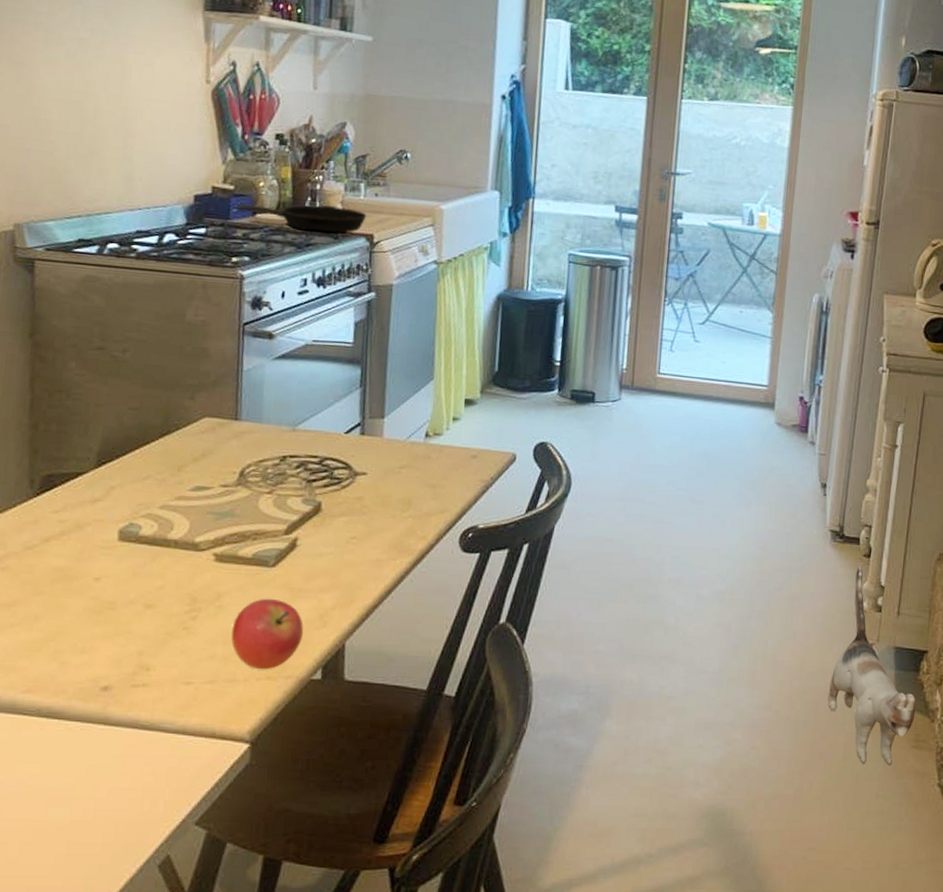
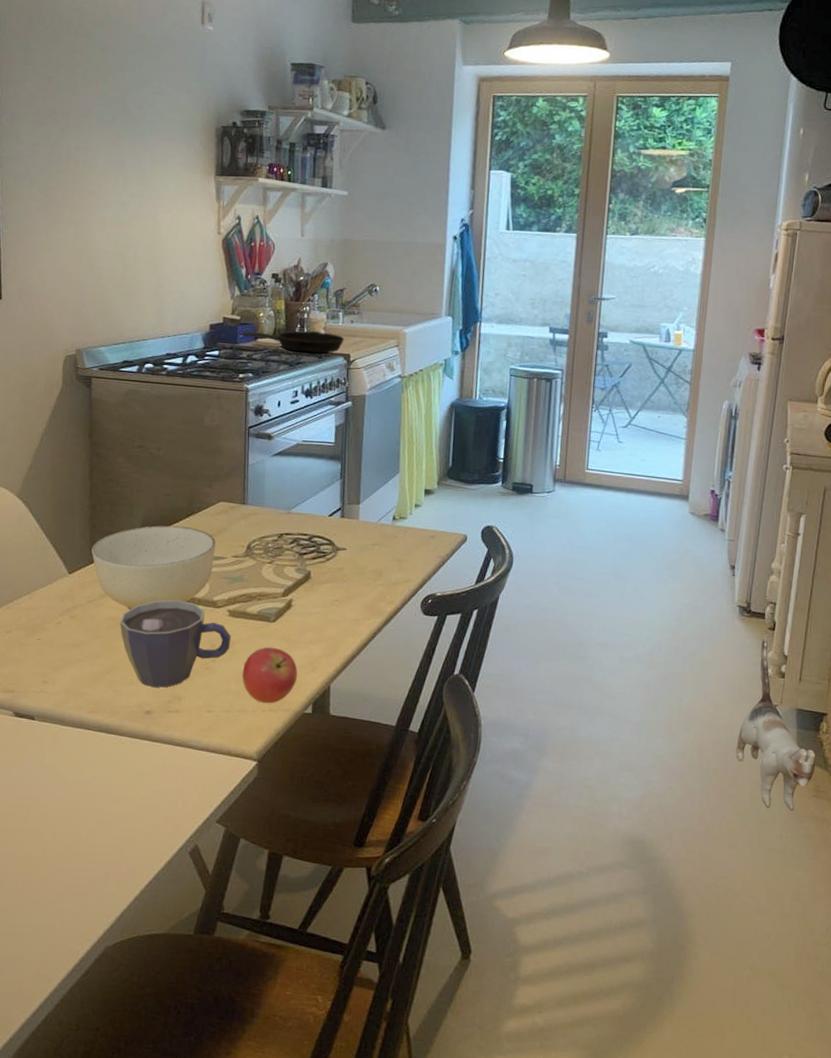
bowl: none [31,448,199,558] -> present [91,525,216,610]
cup: none [68,542,218,656] -> present [119,599,232,688]

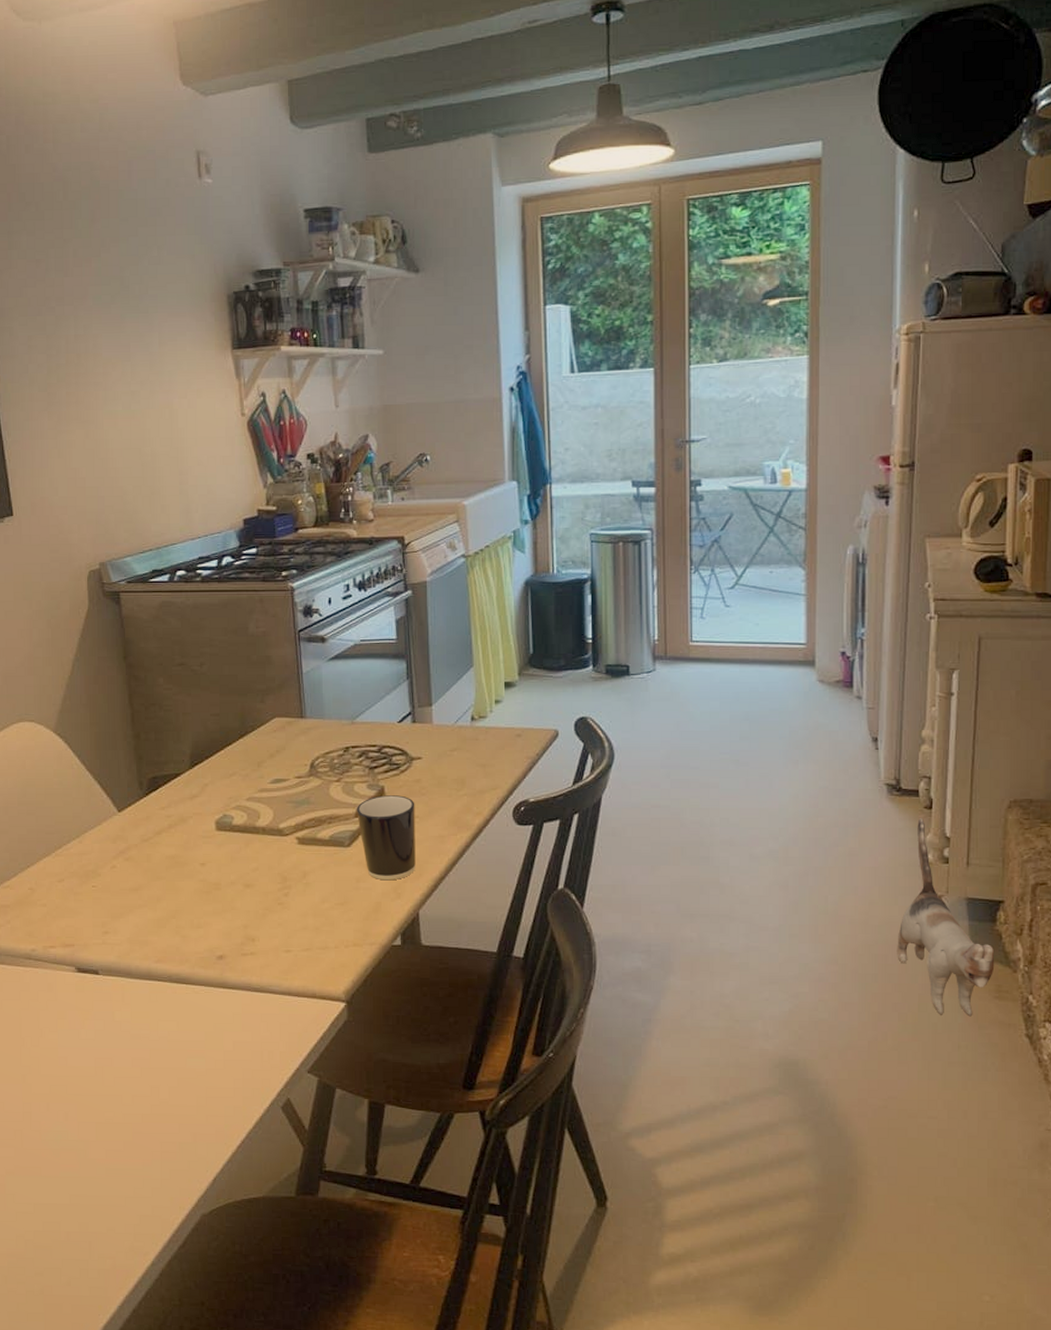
bowl: present [91,525,216,610] -> none [140,749,275,847]
cup: present [119,599,232,688] -> none [179,830,303,929]
frying pan: present [240,330,345,354] -> none [278,514,396,540]
fruit: present [242,647,298,704] -> none [319,874,382,938]
mug: none [283,579,337,655] -> present [356,795,416,881]

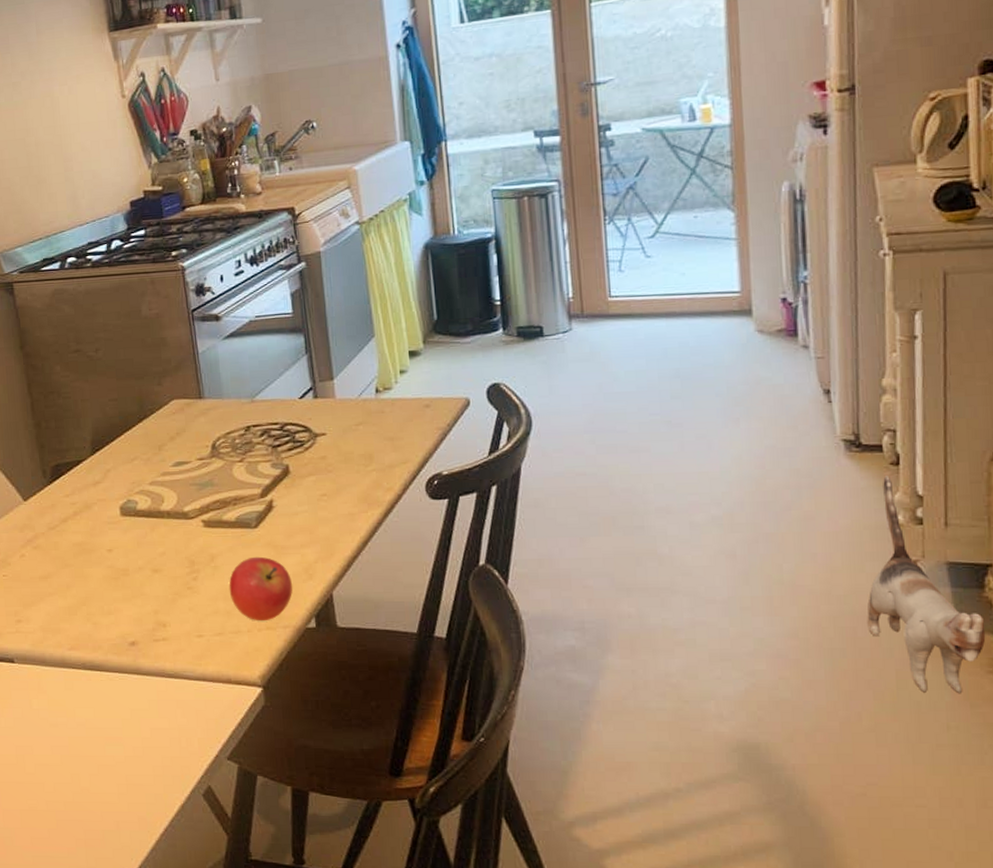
fruit: none [319,874,382,938] -> present [229,556,293,622]
mug: present [356,795,416,881] -> none [261,473,327,562]

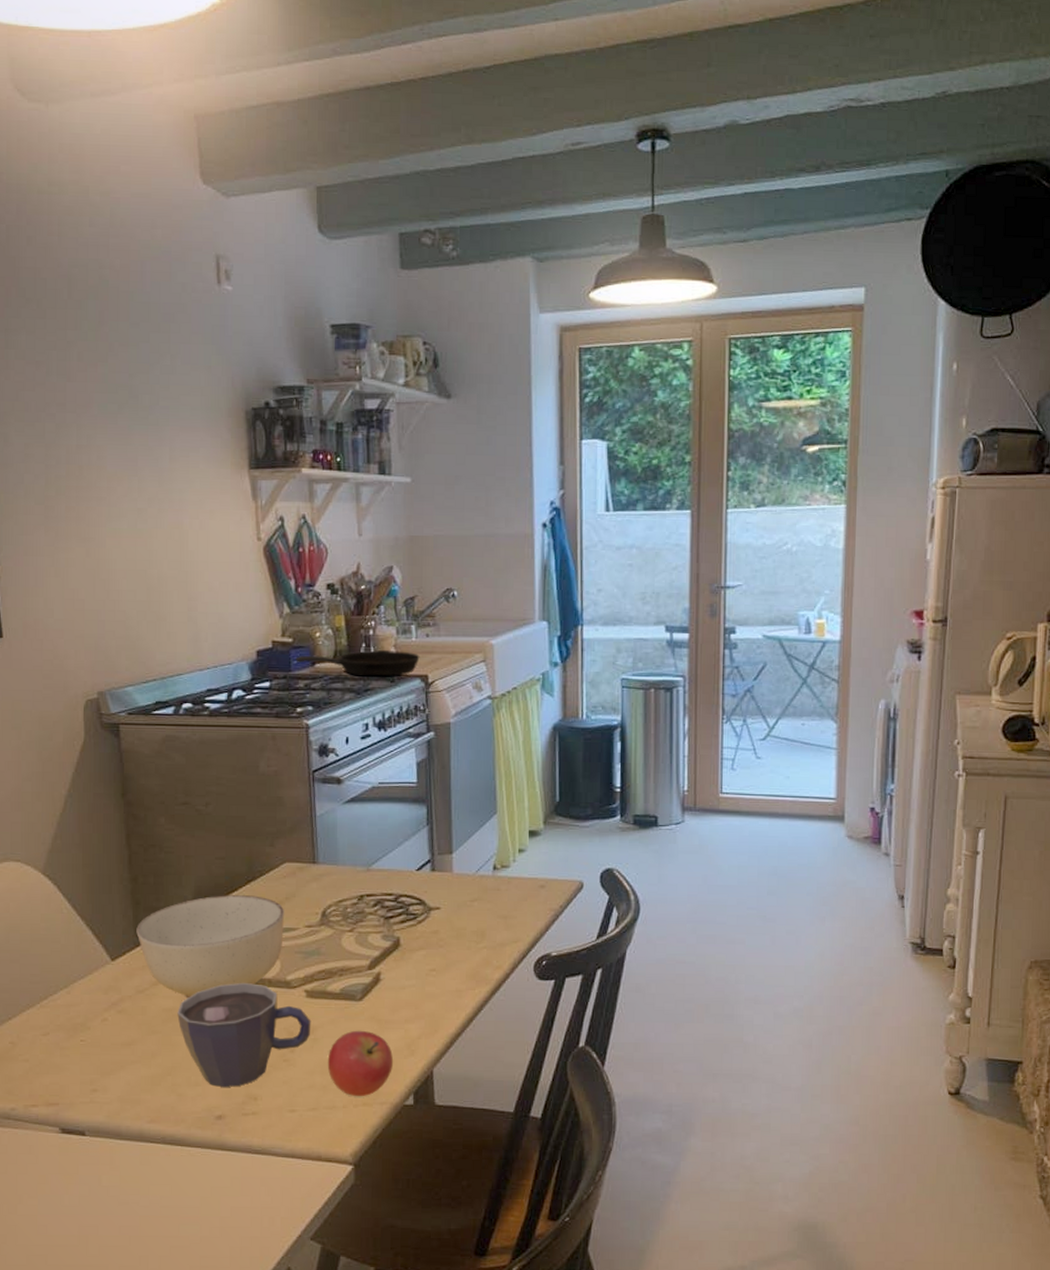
bowl: none [43,433,178,533] -> present [136,895,284,999]
cup: none [86,515,211,615] -> present [177,982,311,1087]
frying pan: none [165,187,285,216] -> present [294,650,420,677]
pet: present [867,476,986,693] -> none [917,978,1012,1177]

